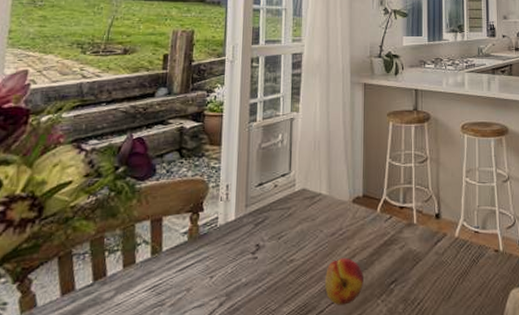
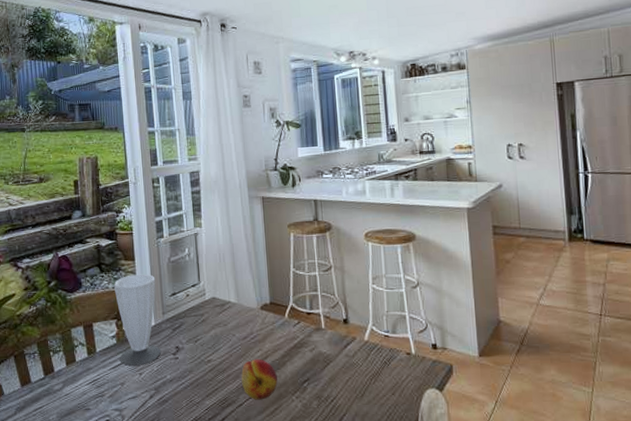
cup: none [189,161,242,268] -> present [113,274,161,366]

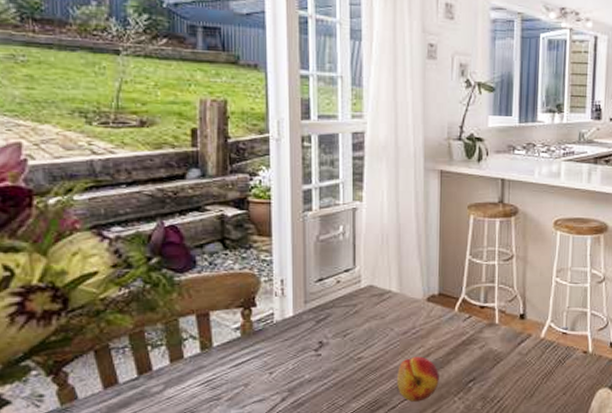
cup: present [113,274,161,366] -> none [241,253,299,363]

